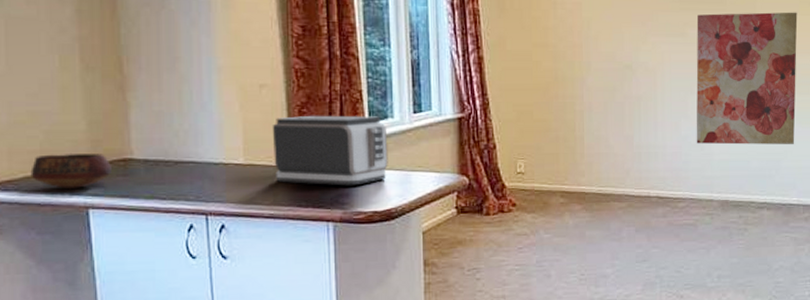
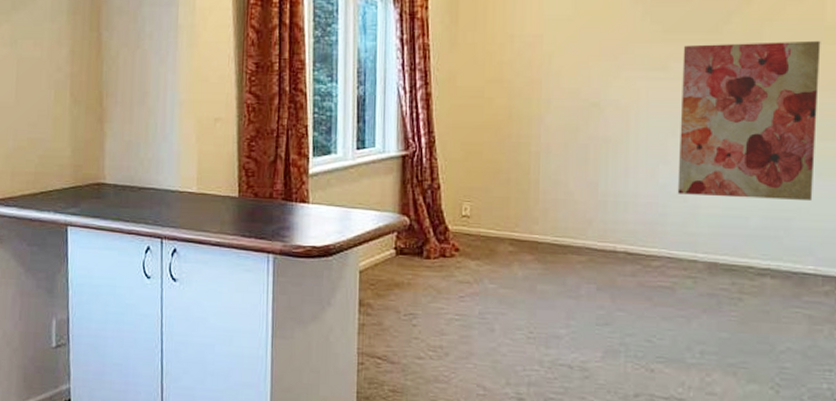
bowl: present [30,154,112,188] -> none [26,176,88,207]
toaster: present [272,115,388,186] -> none [223,148,330,220]

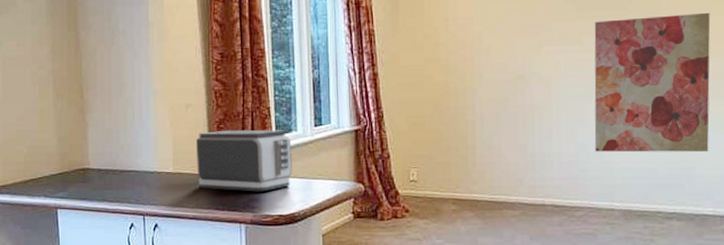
toaster: none [223,148,330,220] -> present [195,130,292,192]

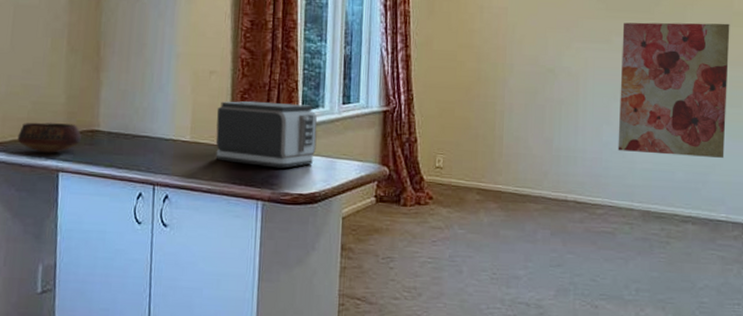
bowl: none [18,164,74,192] -> present [17,122,81,153]

